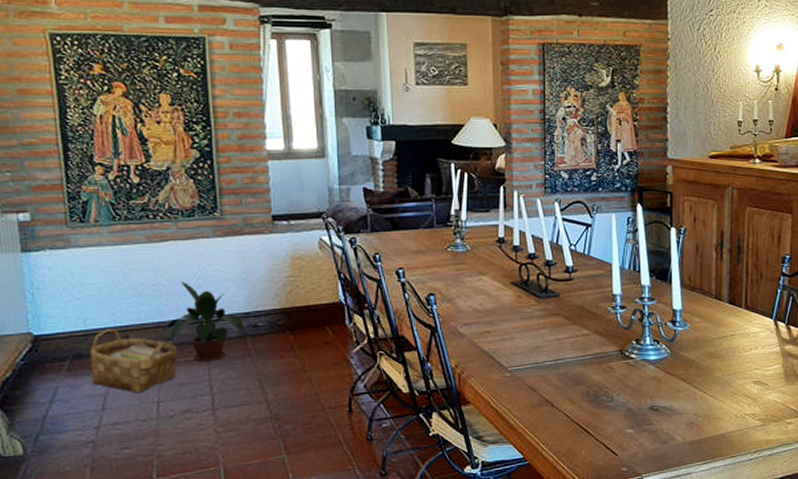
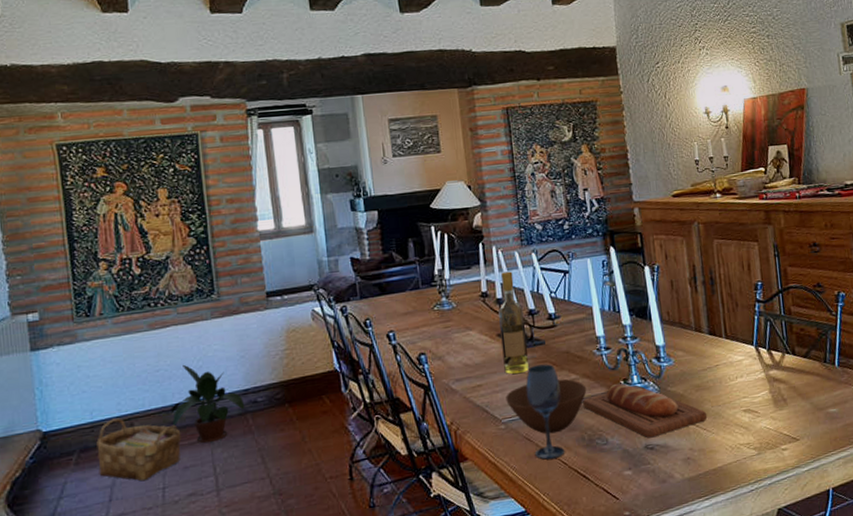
bottle: none [514,219,541,324] -> present [498,271,530,375]
bowl: none [514,333,597,386] -> present [506,379,587,434]
wineglass: none [535,317,570,411] -> present [525,364,565,460]
bread loaf: none [591,344,716,400] -> present [582,384,708,438]

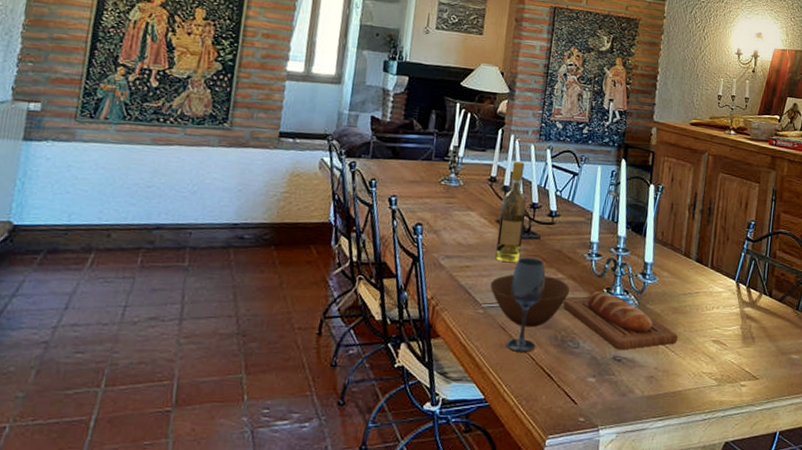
woven basket: present [96,418,182,481] -> none [61,225,158,295]
potted plant: present [171,364,244,443] -> none [150,185,230,269]

